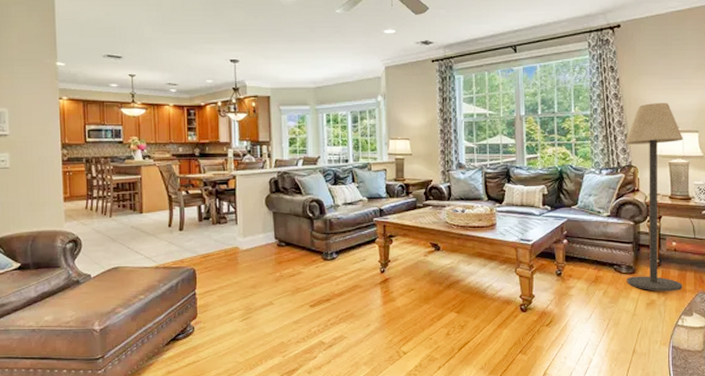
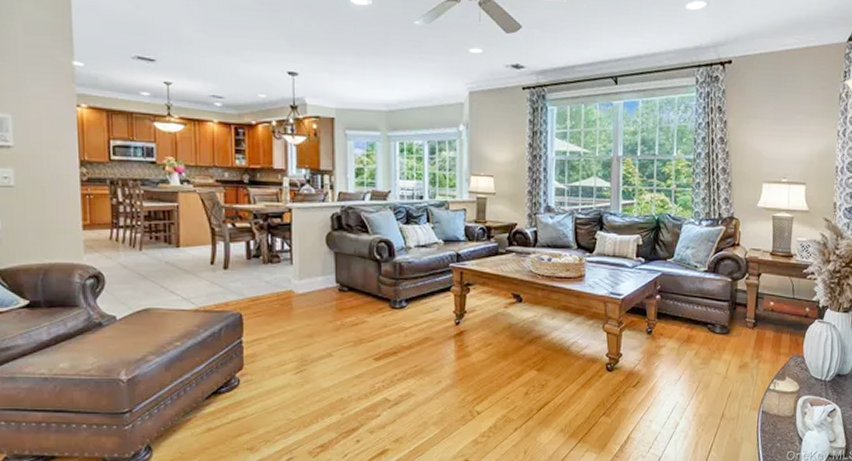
floor lamp: present [625,102,684,291] -> none [720,149,790,353]

